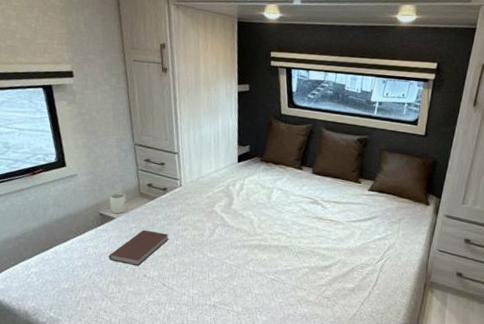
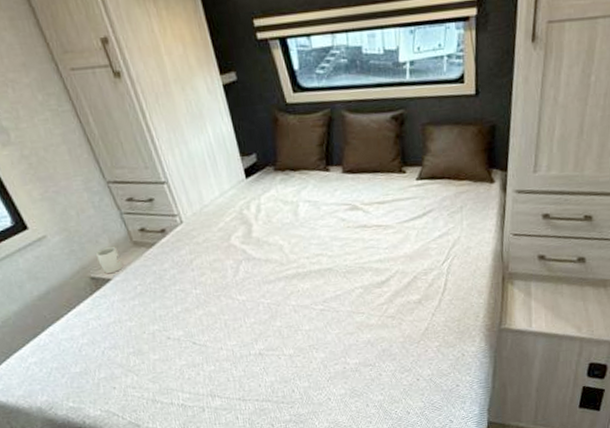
book: present [108,229,169,266] -> none [117,284,185,330]

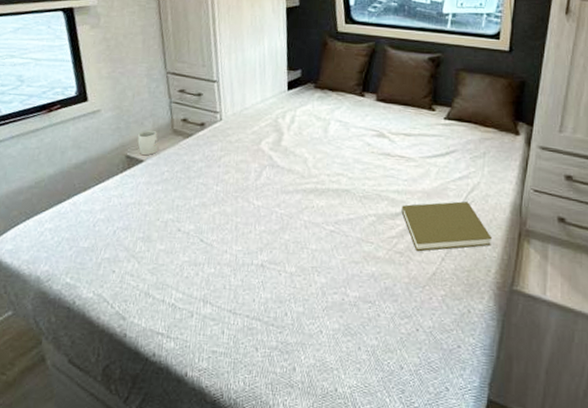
book: none [386,258,477,313] -> present [401,201,491,252]

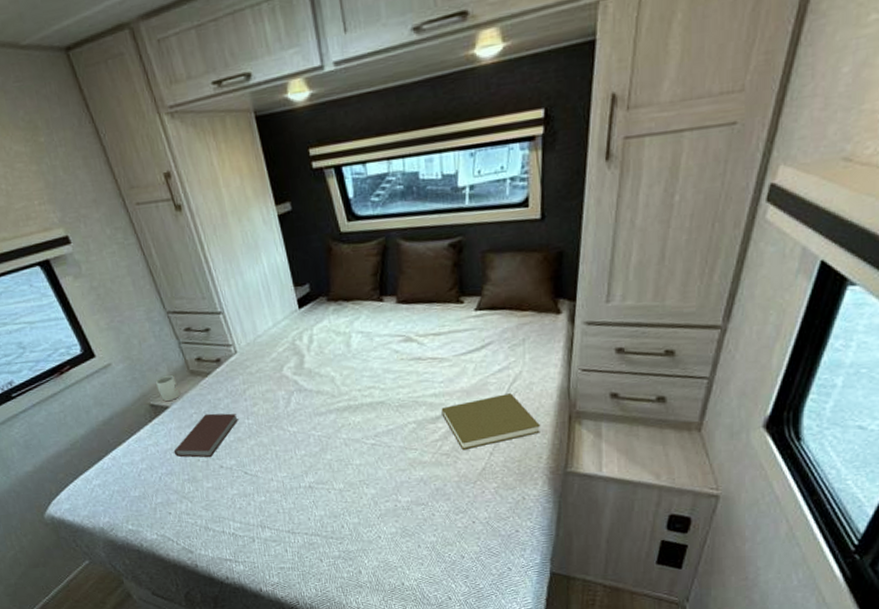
book: none [135,174,207,218] -> present [173,413,238,457]

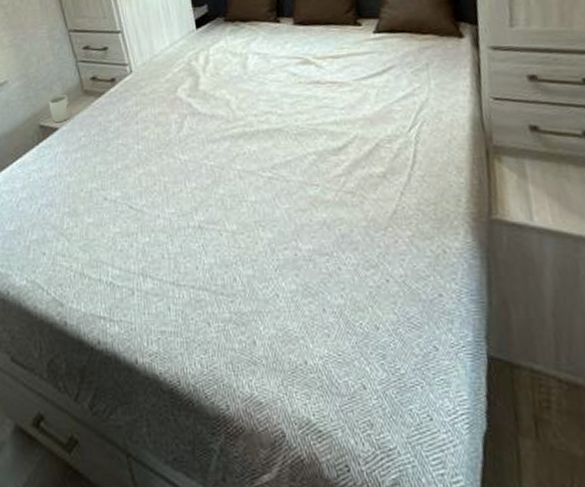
book: present [173,413,238,457] -> none [57,137,128,187]
book: present [441,393,540,451] -> none [343,123,456,189]

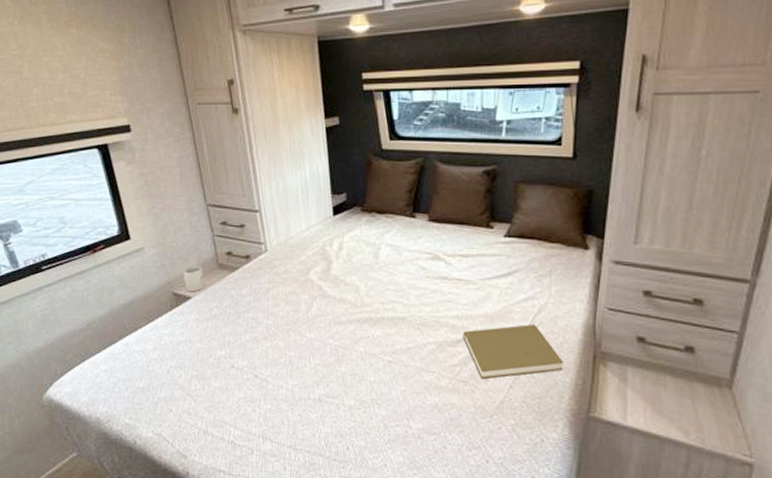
book: none [343,123,456,189] -> present [463,324,563,380]

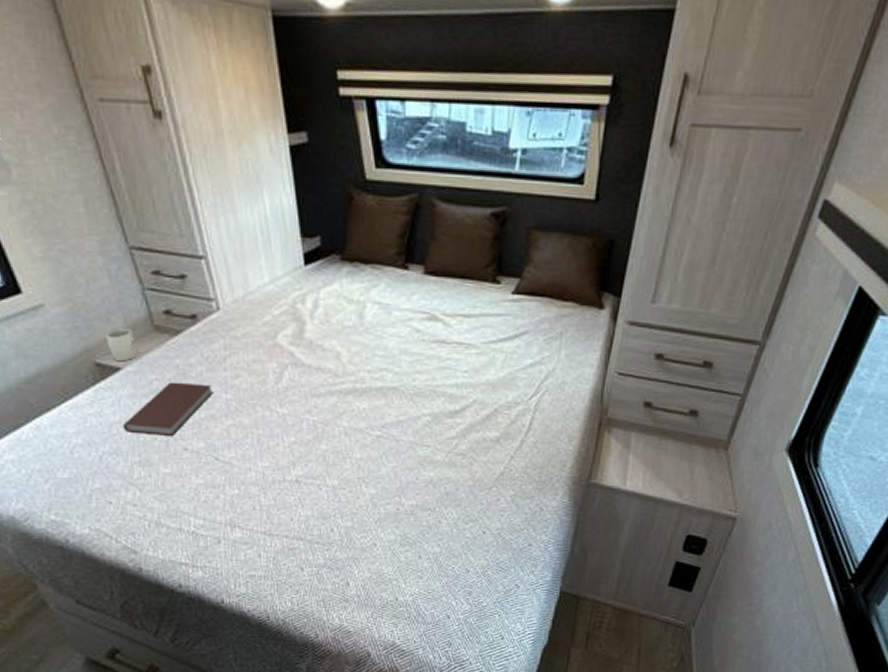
book: none [187,309,257,354] -> present [122,382,213,436]
book: present [463,324,563,380] -> none [462,392,568,452]

